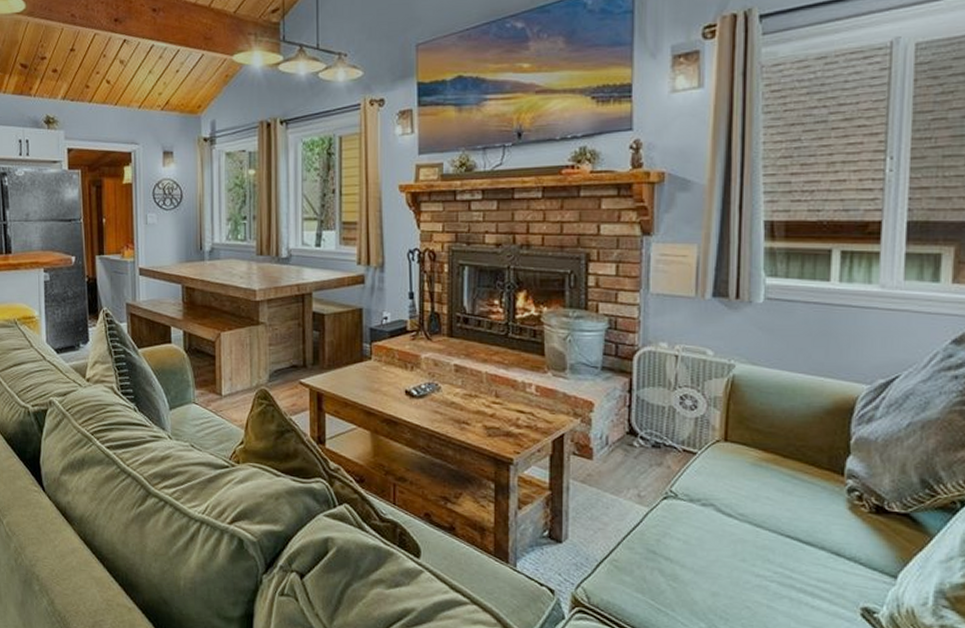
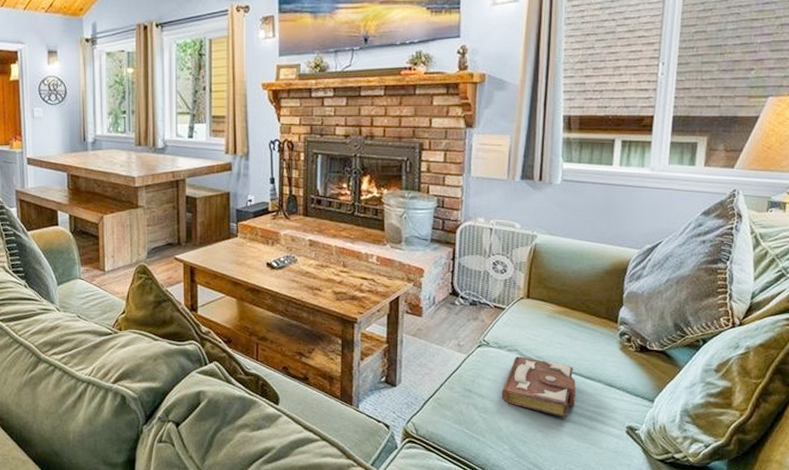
book: none [694,512,793,593] -> present [501,356,577,418]

